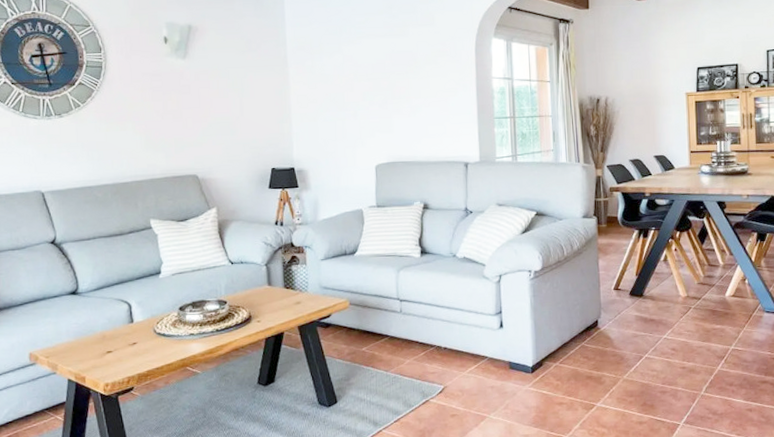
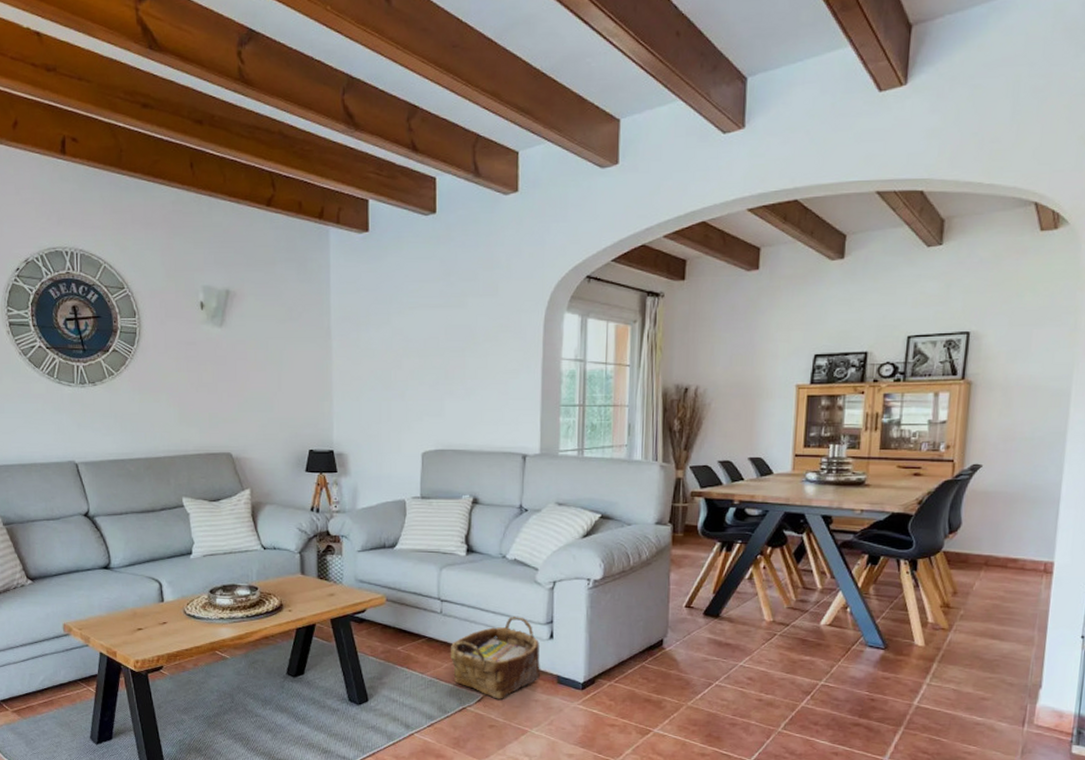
woven basket: none [411,309,495,389] -> present [450,615,541,699]

